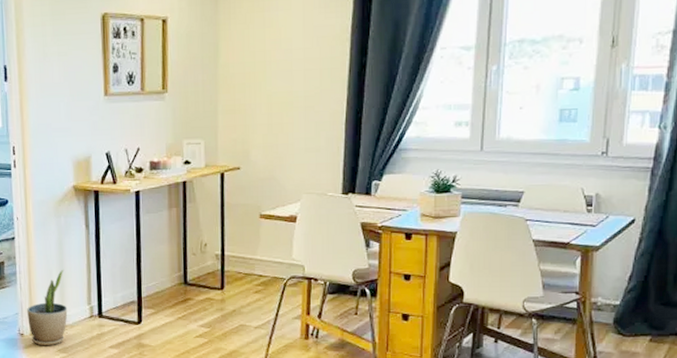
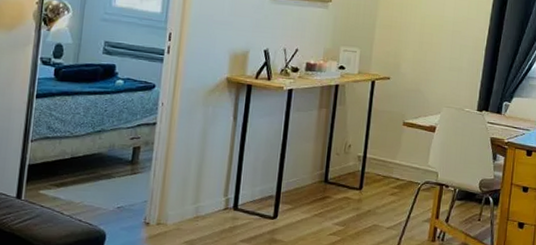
potted plant: present [27,270,68,346] -> none [156,160,205,238]

